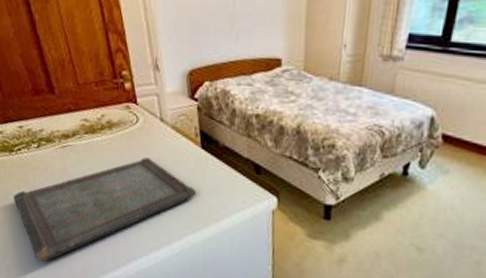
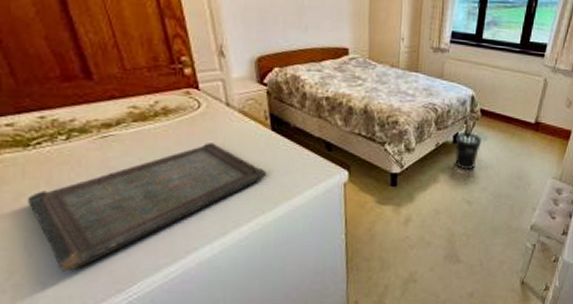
wastebasket: none [403,161,441,209] -> present [455,131,481,170]

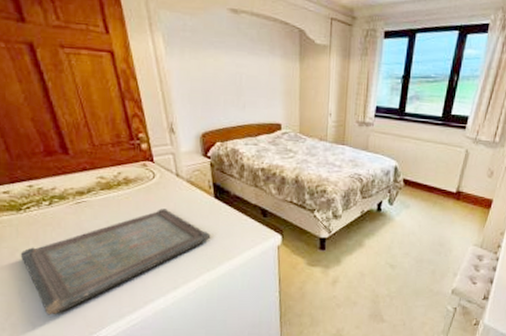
wastebasket: present [455,131,481,170] -> none [379,200,404,236]

